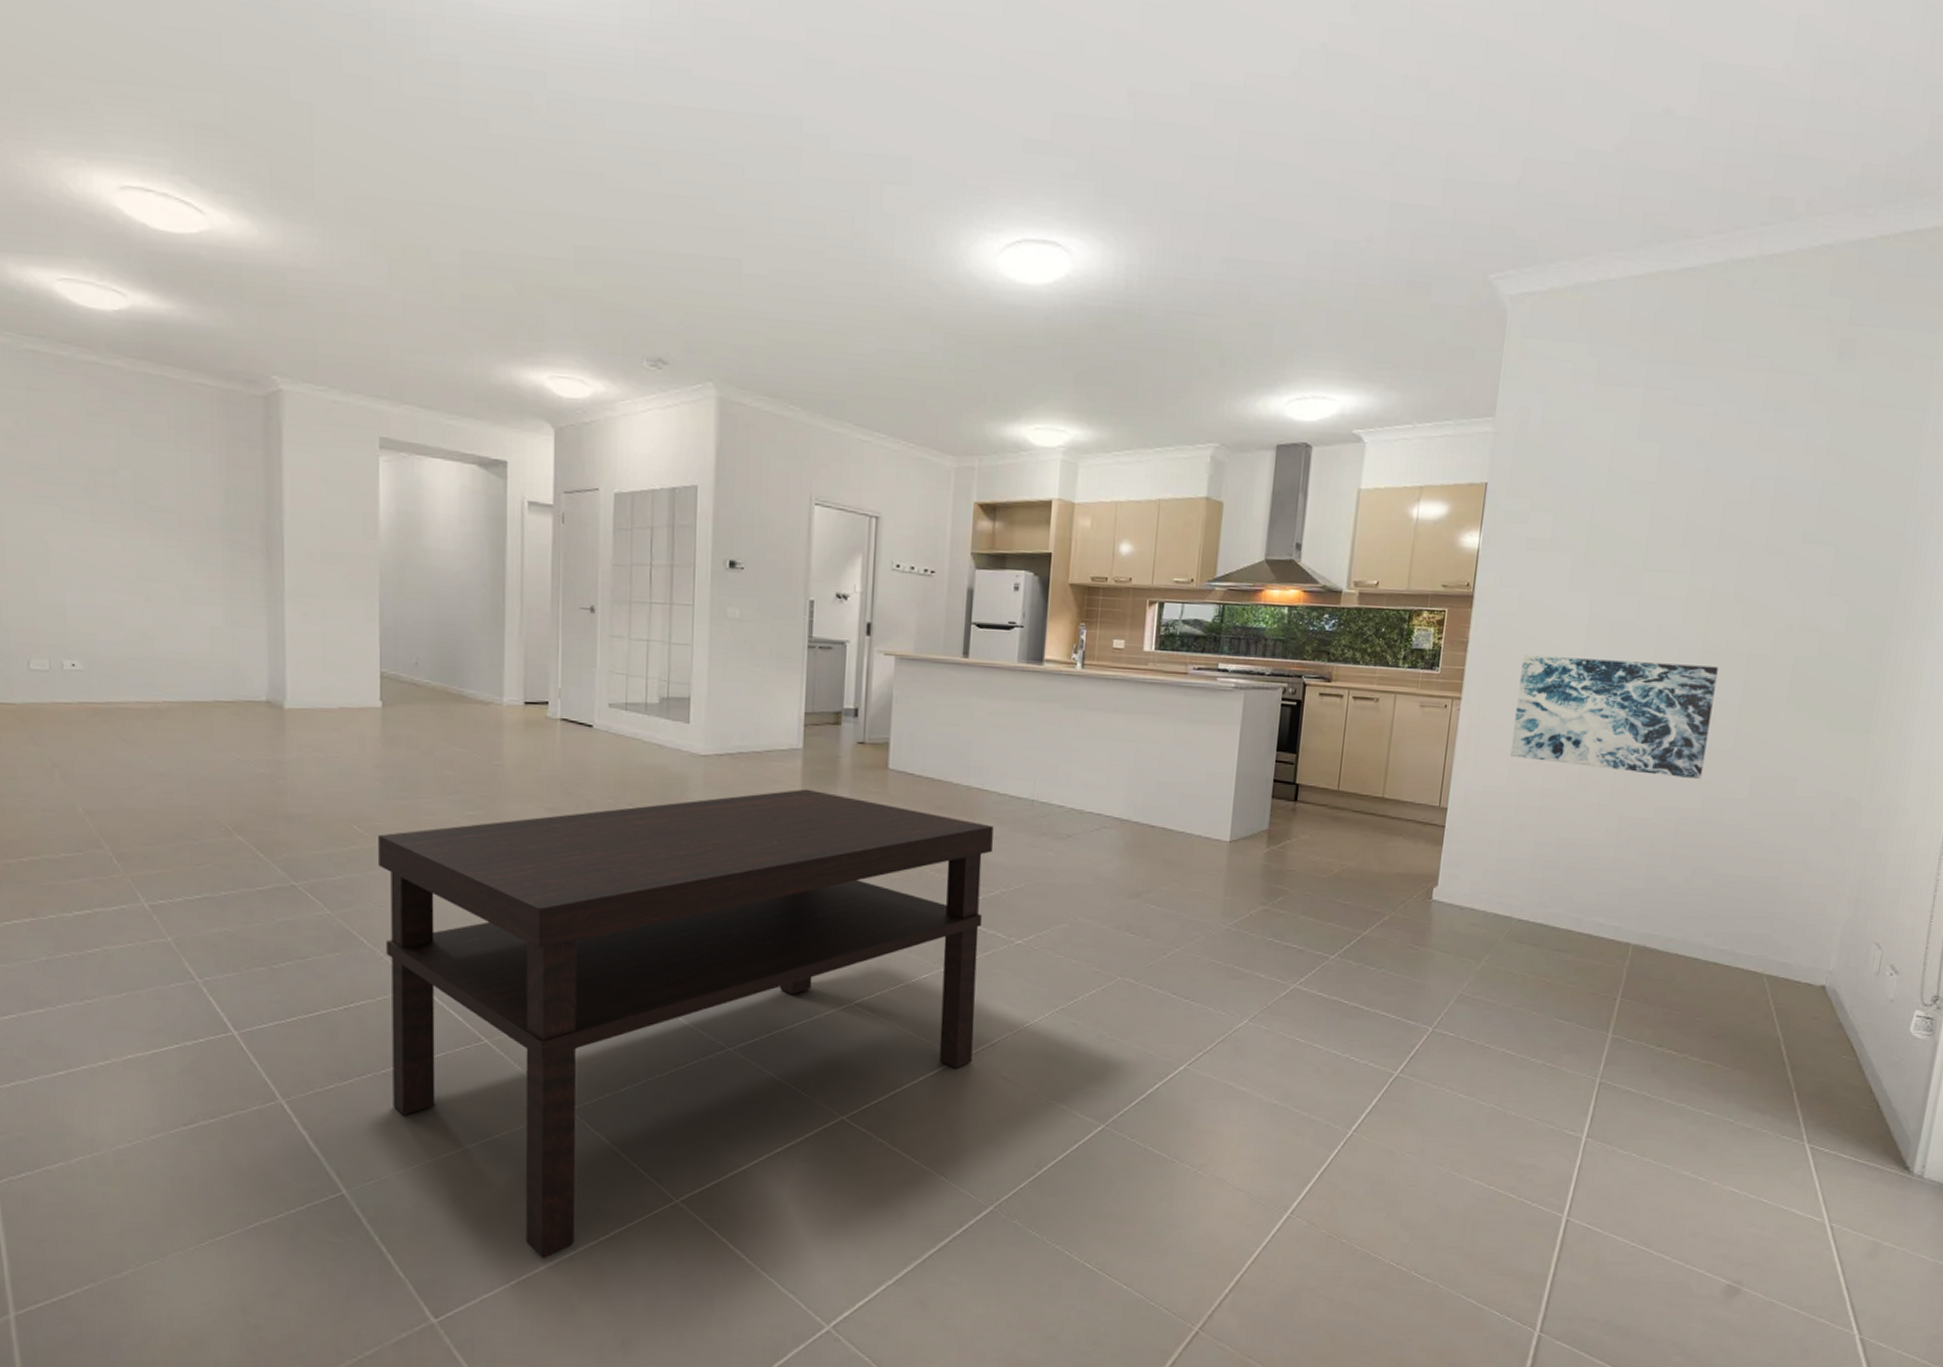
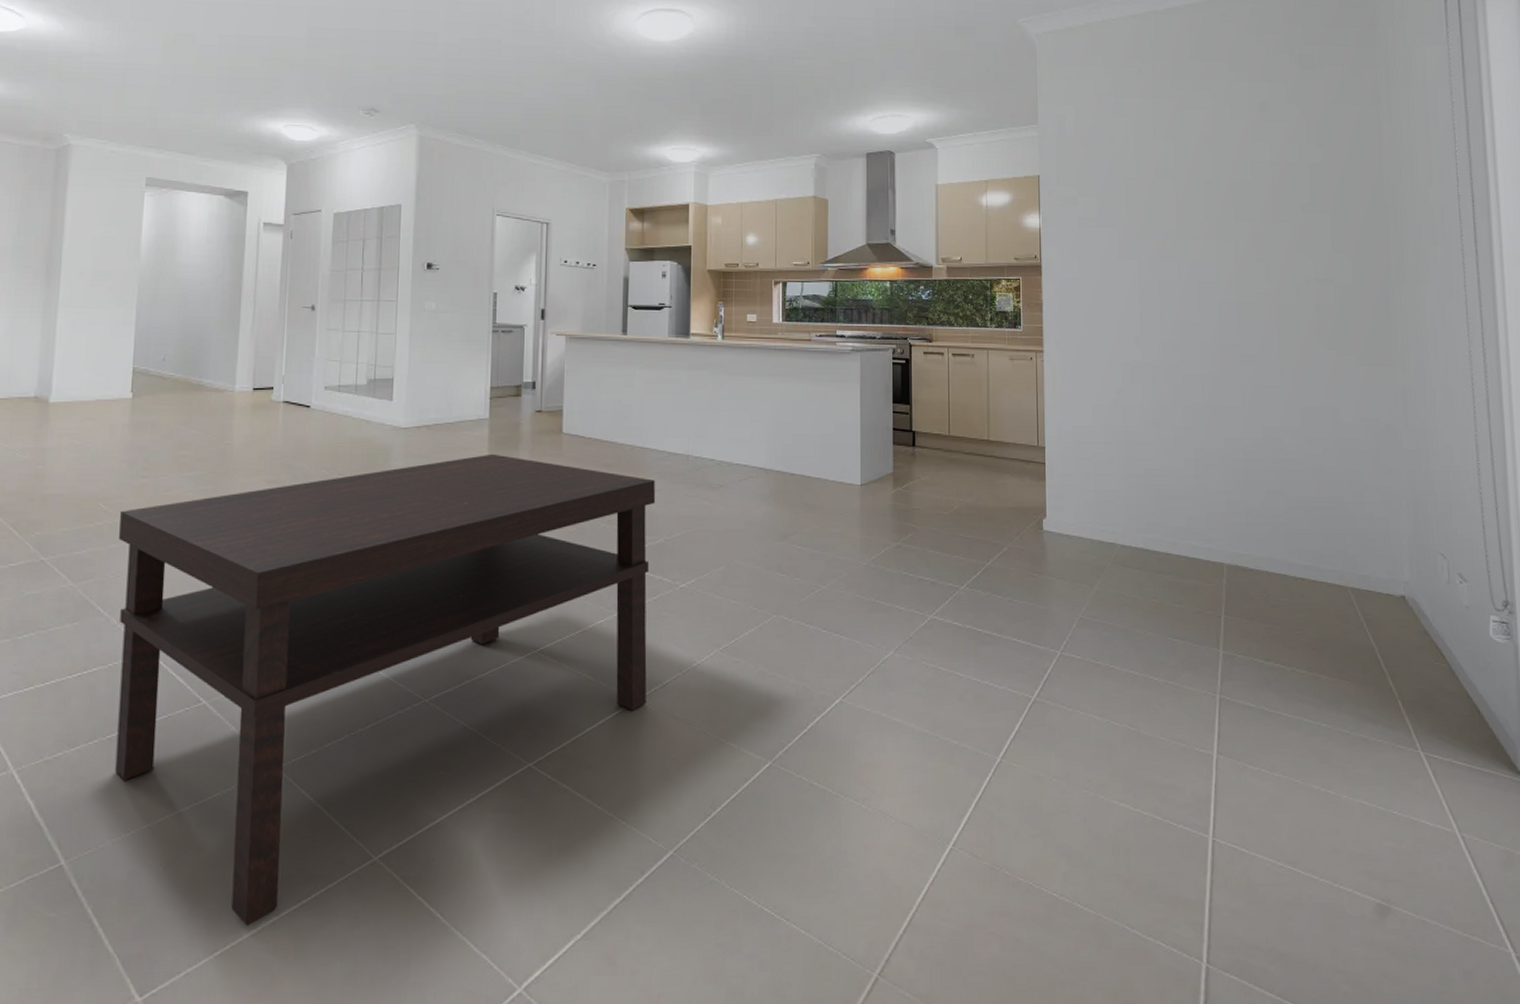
wall art: present [1510,655,1718,780] -> none [1090,313,1258,413]

